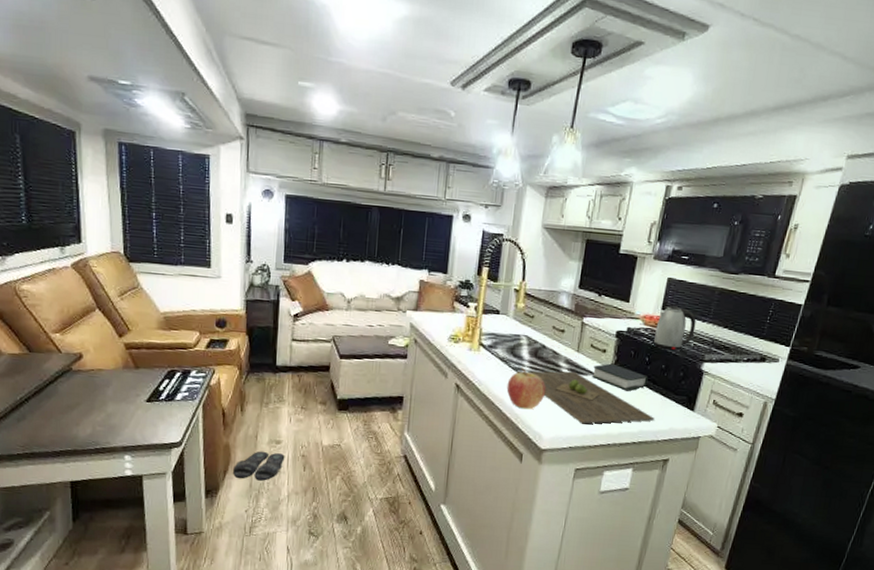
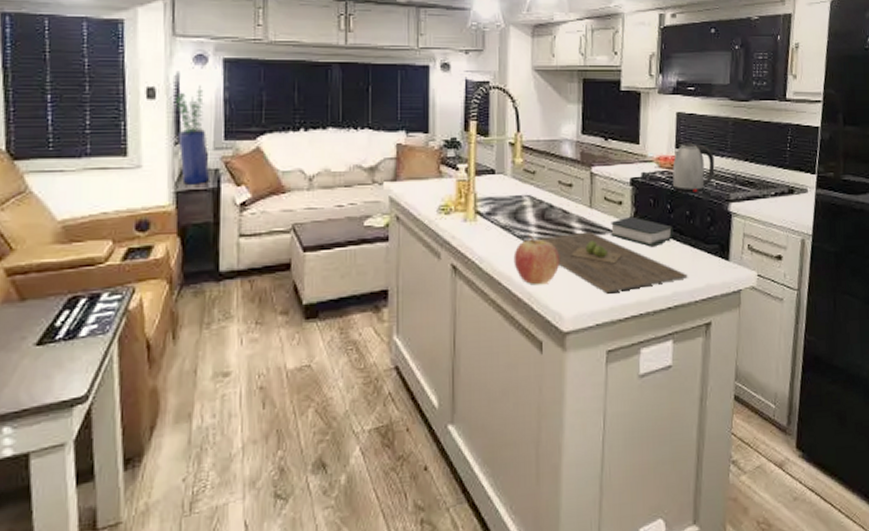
slippers: present [233,451,284,481] -> none [164,389,235,434]
vase: none [247,215,272,296] -> present [175,85,211,185]

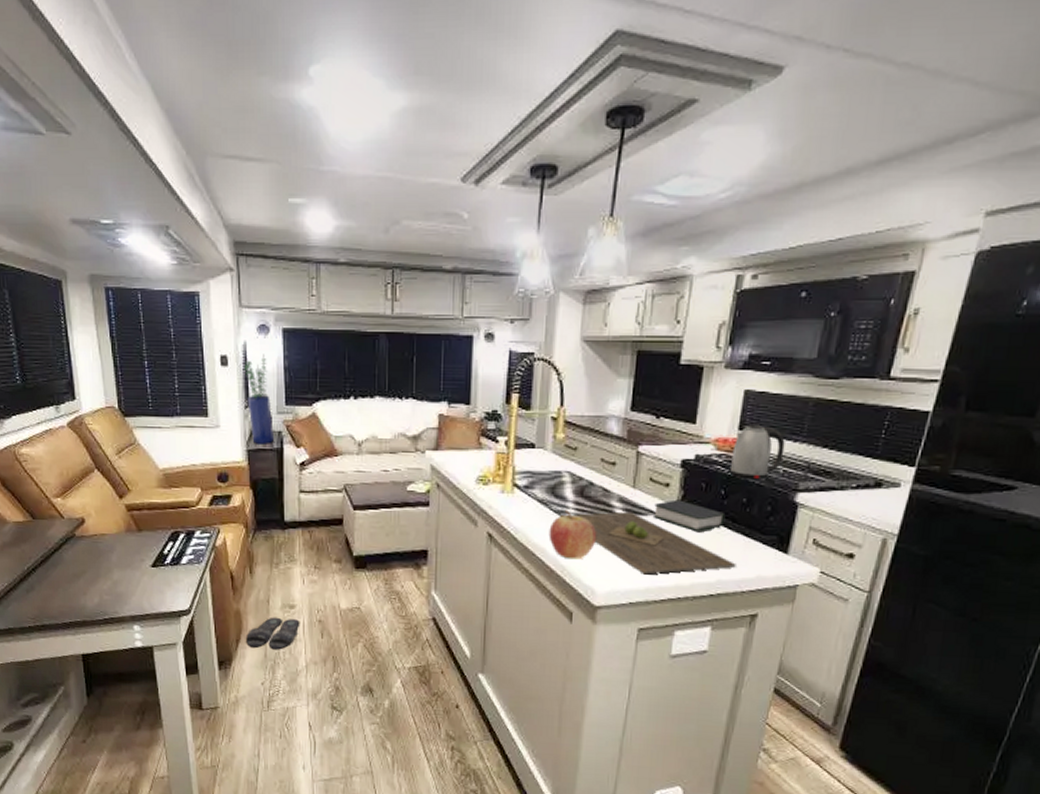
slippers: none [164,389,235,434] -> present [246,617,299,650]

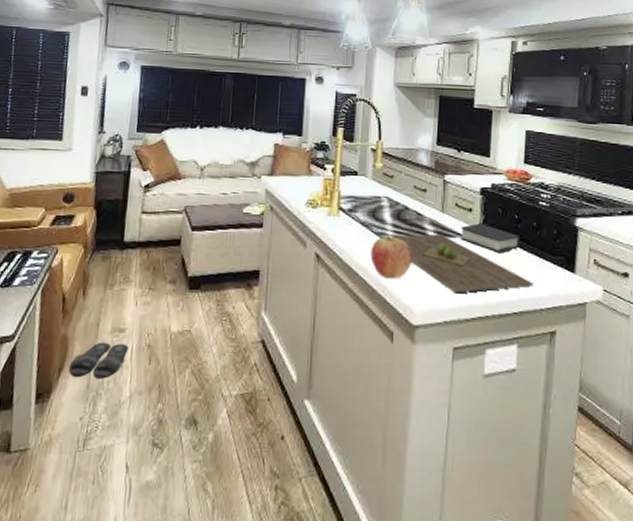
vase: present [244,354,275,444] -> none [101,86,124,167]
kettle: present [729,425,785,480] -> none [520,160,562,207]

